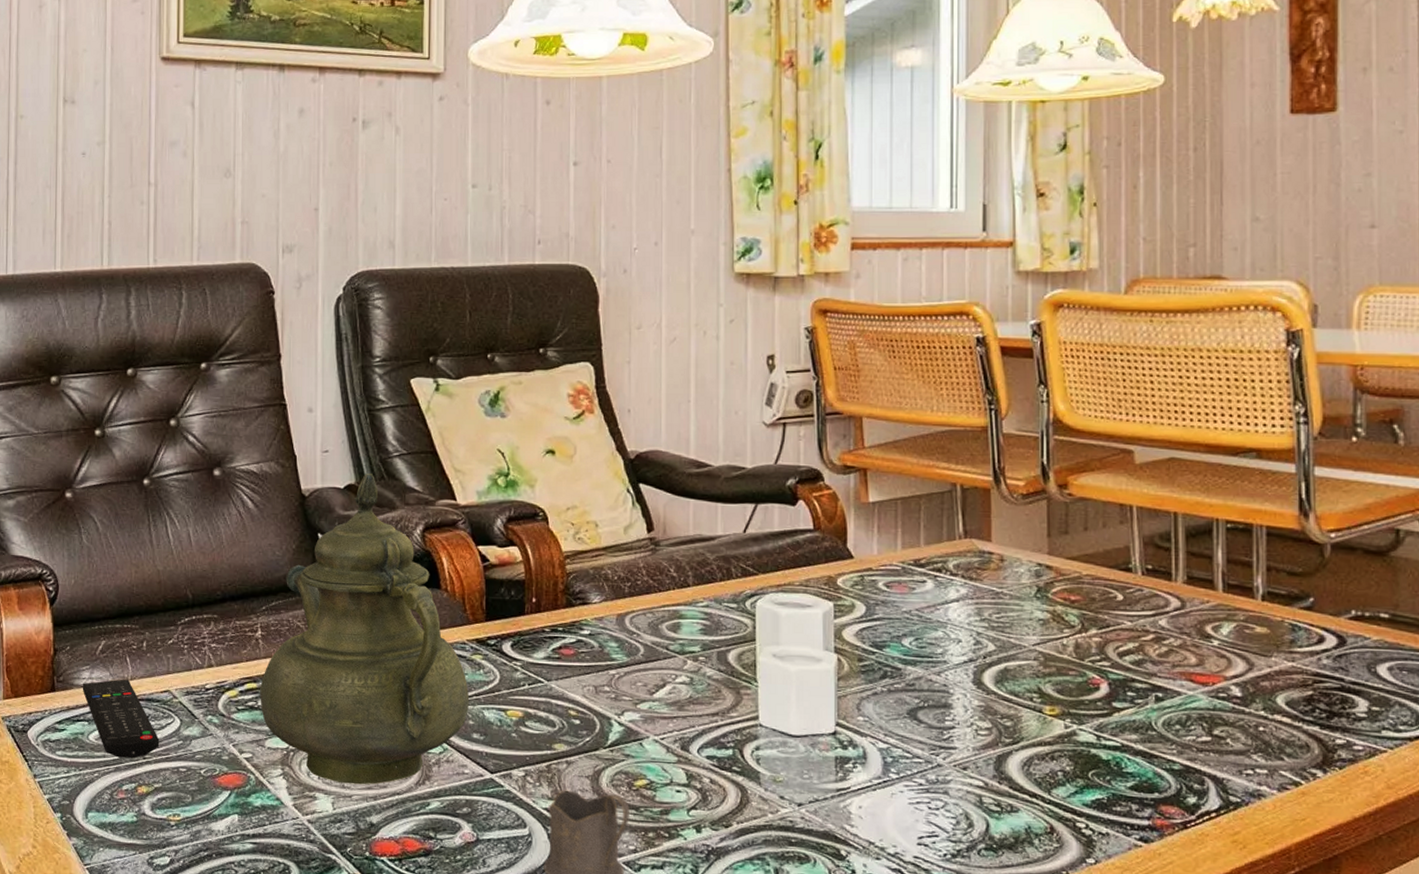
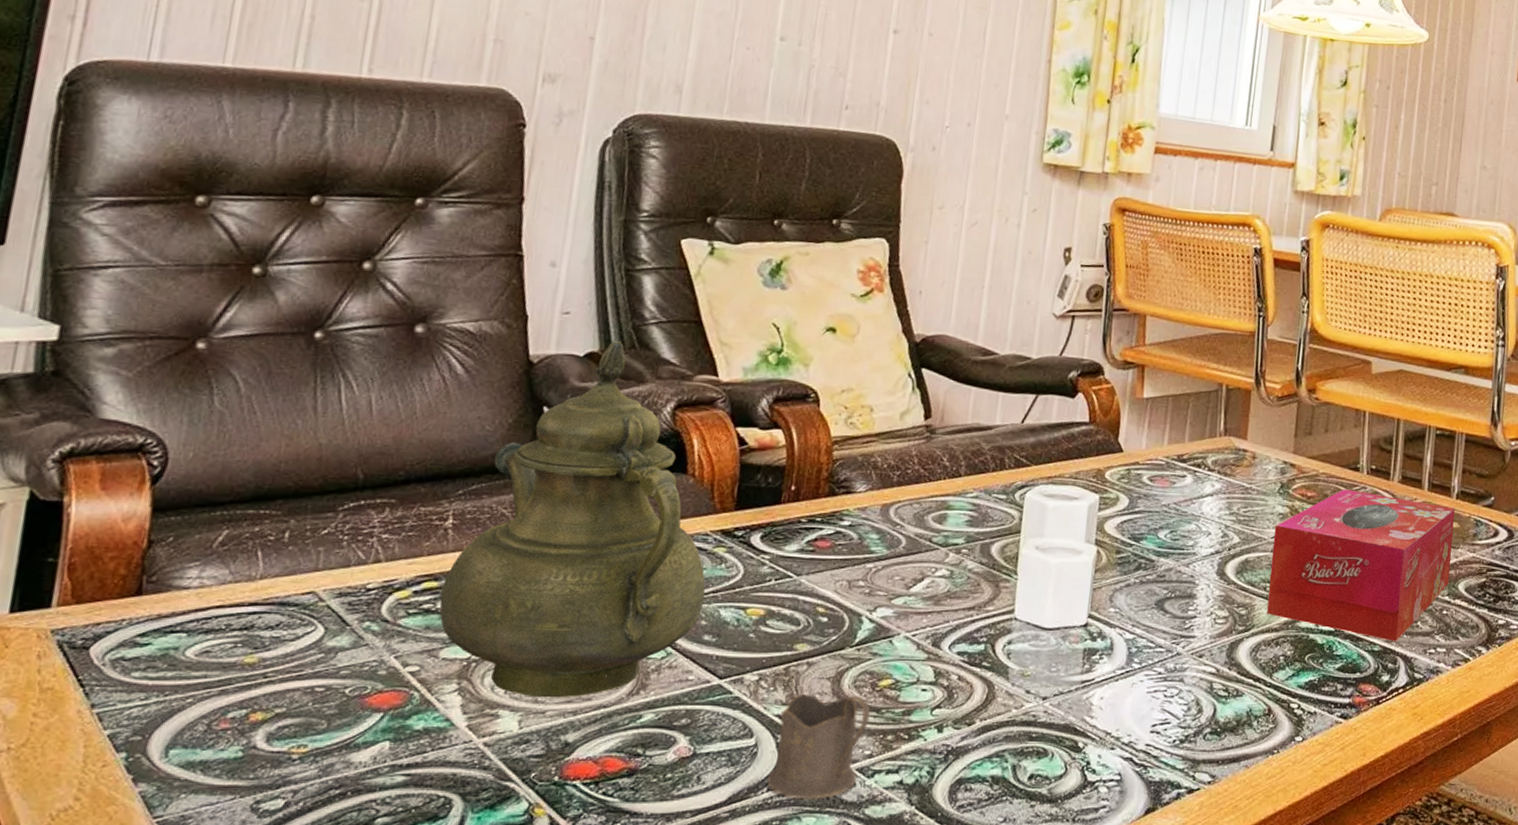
remote control: present [82,679,160,759] -> none [184,578,292,678]
tissue box: none [1035,592,1263,760] -> present [1267,489,1455,641]

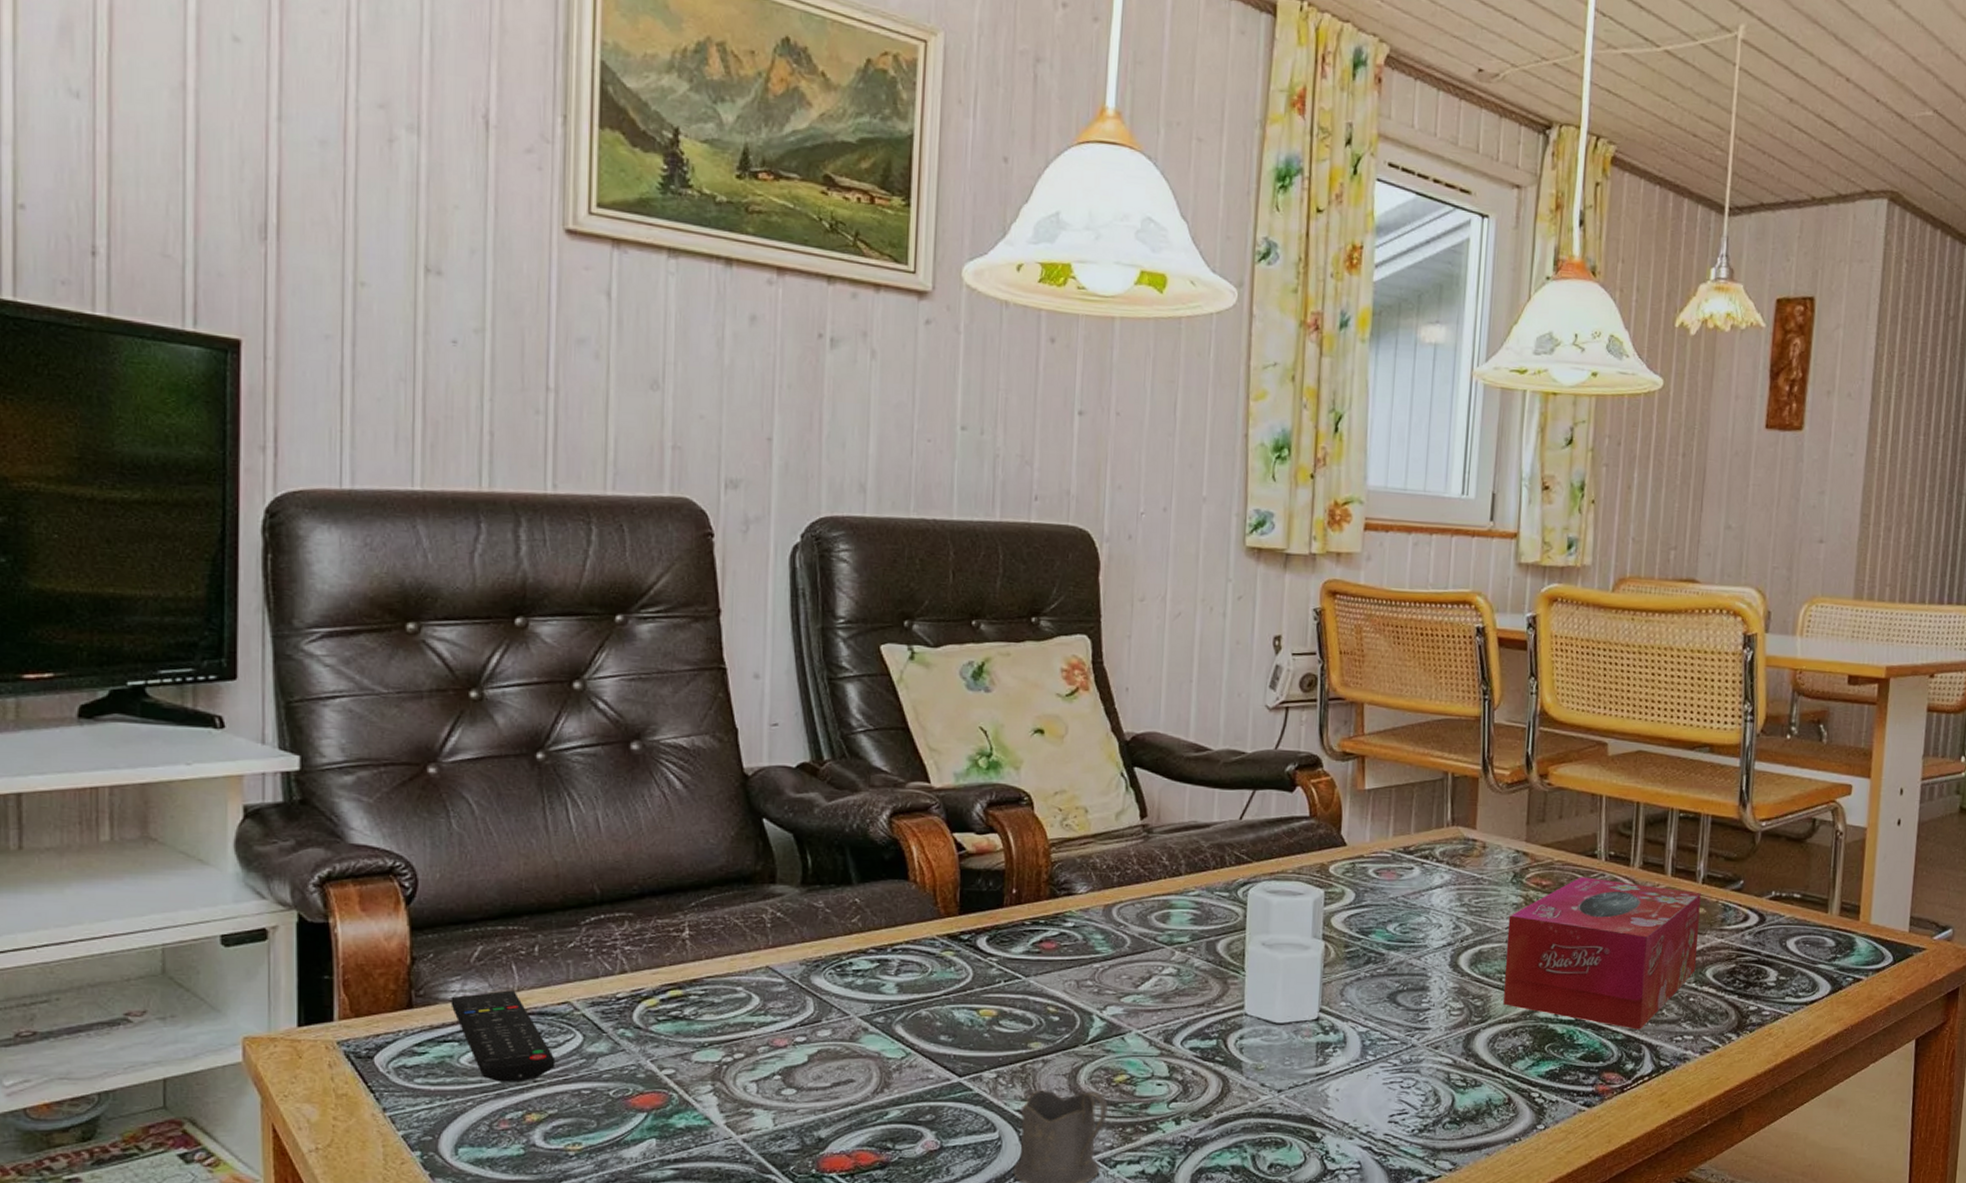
remote control: none [184,578,292,678] -> present [451,990,556,1082]
teapot: present [439,341,706,698] -> none [686,751,938,1097]

